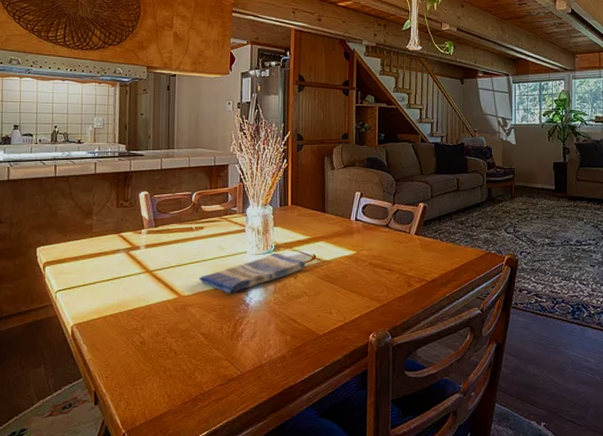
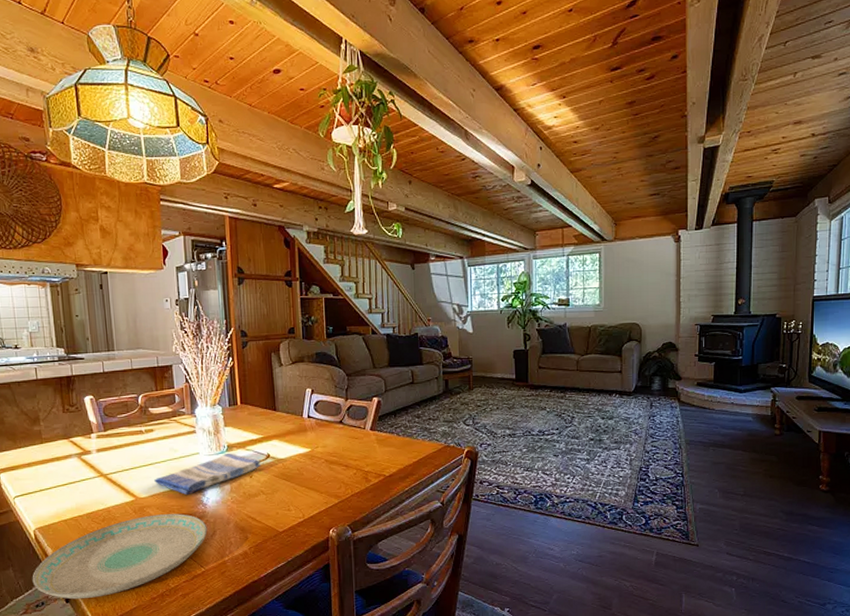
plate: none [62,313,248,402] -> present [32,513,208,600]

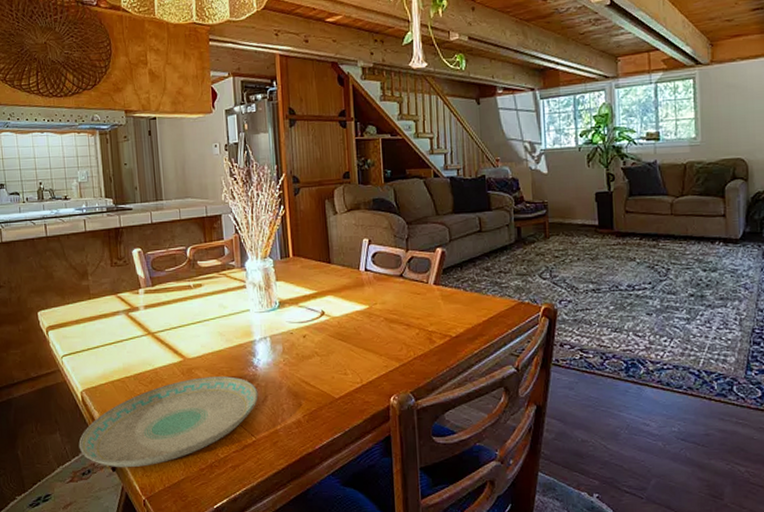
dish towel: present [154,452,262,495] -> none [203,309,316,355]

